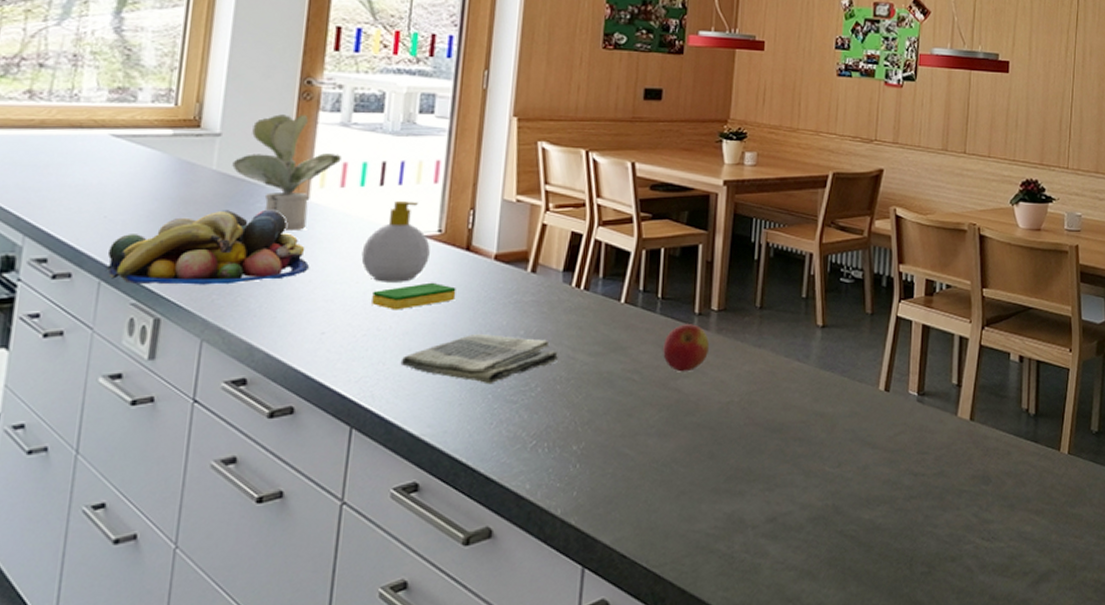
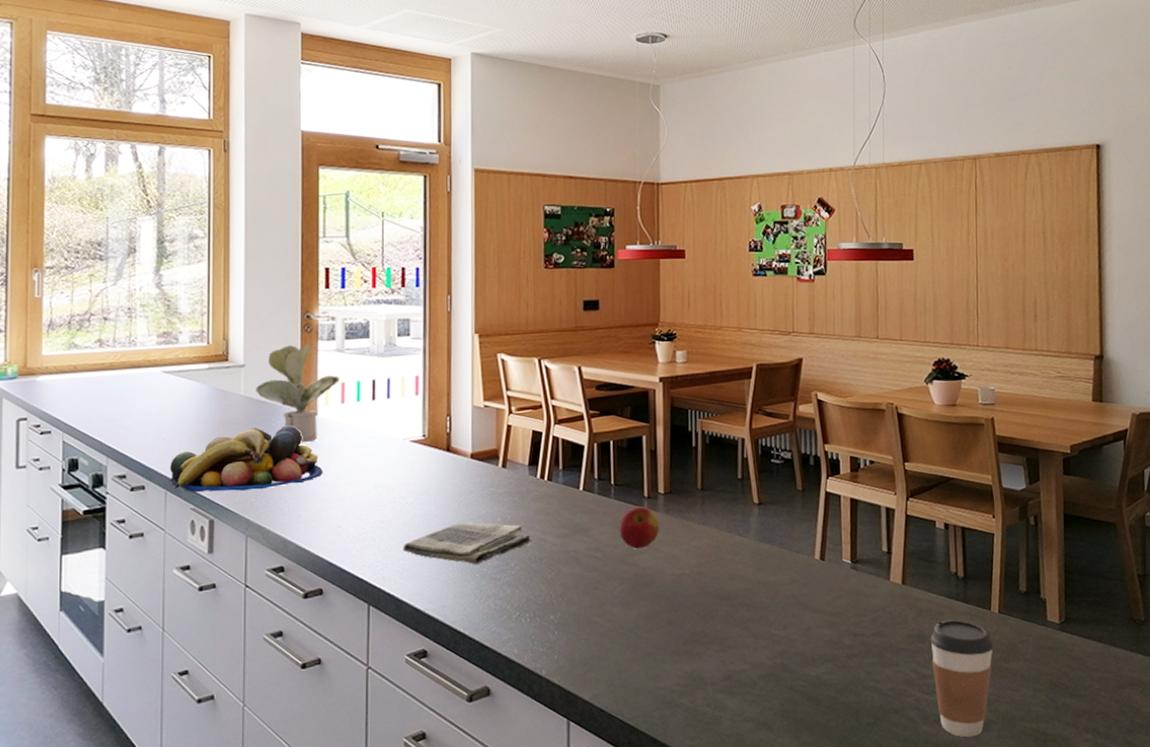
soap bottle: present [361,200,430,282] -> none [363,411,417,482]
dish sponge: present [372,282,456,310] -> none [375,480,442,505]
coffee cup: none [995,459,1061,588] -> present [930,619,994,737]

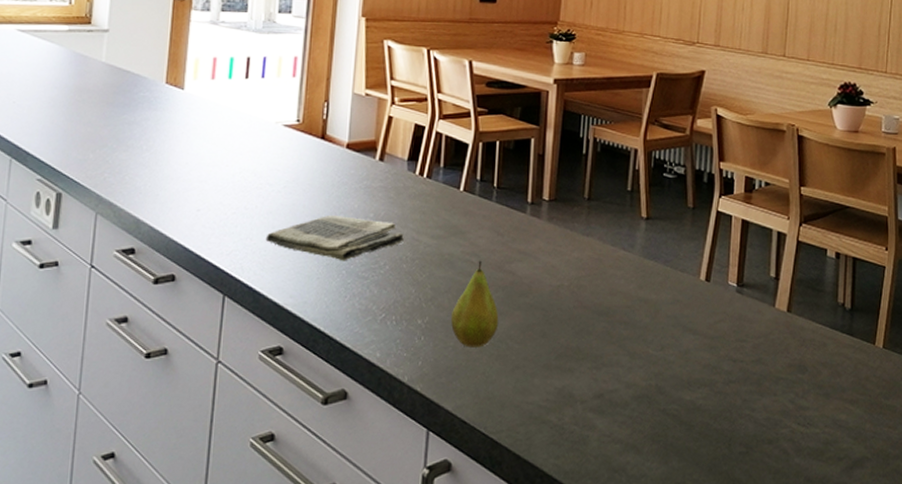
fruit bowl: present [170,425,323,492] -> none [17,98,185,165]
potted plant: present [256,345,339,443] -> none [119,13,211,119]
fruit: none [580,555,627,639] -> present [450,260,499,348]
apple: present [619,506,660,549] -> none [498,212,542,257]
coffee cup: present [930,619,994,737] -> none [810,351,876,472]

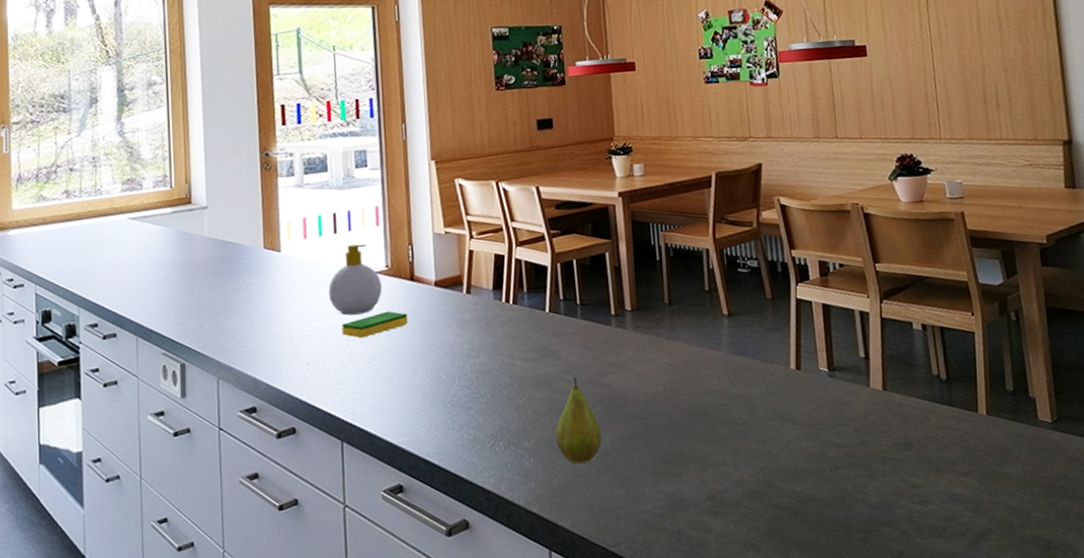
soap bottle: none [230,92,290,167] -> present [328,244,382,316]
dish sponge: none [240,167,313,192] -> present [342,311,408,338]
dish towel: present [265,216,404,261] -> none [372,351,500,395]

